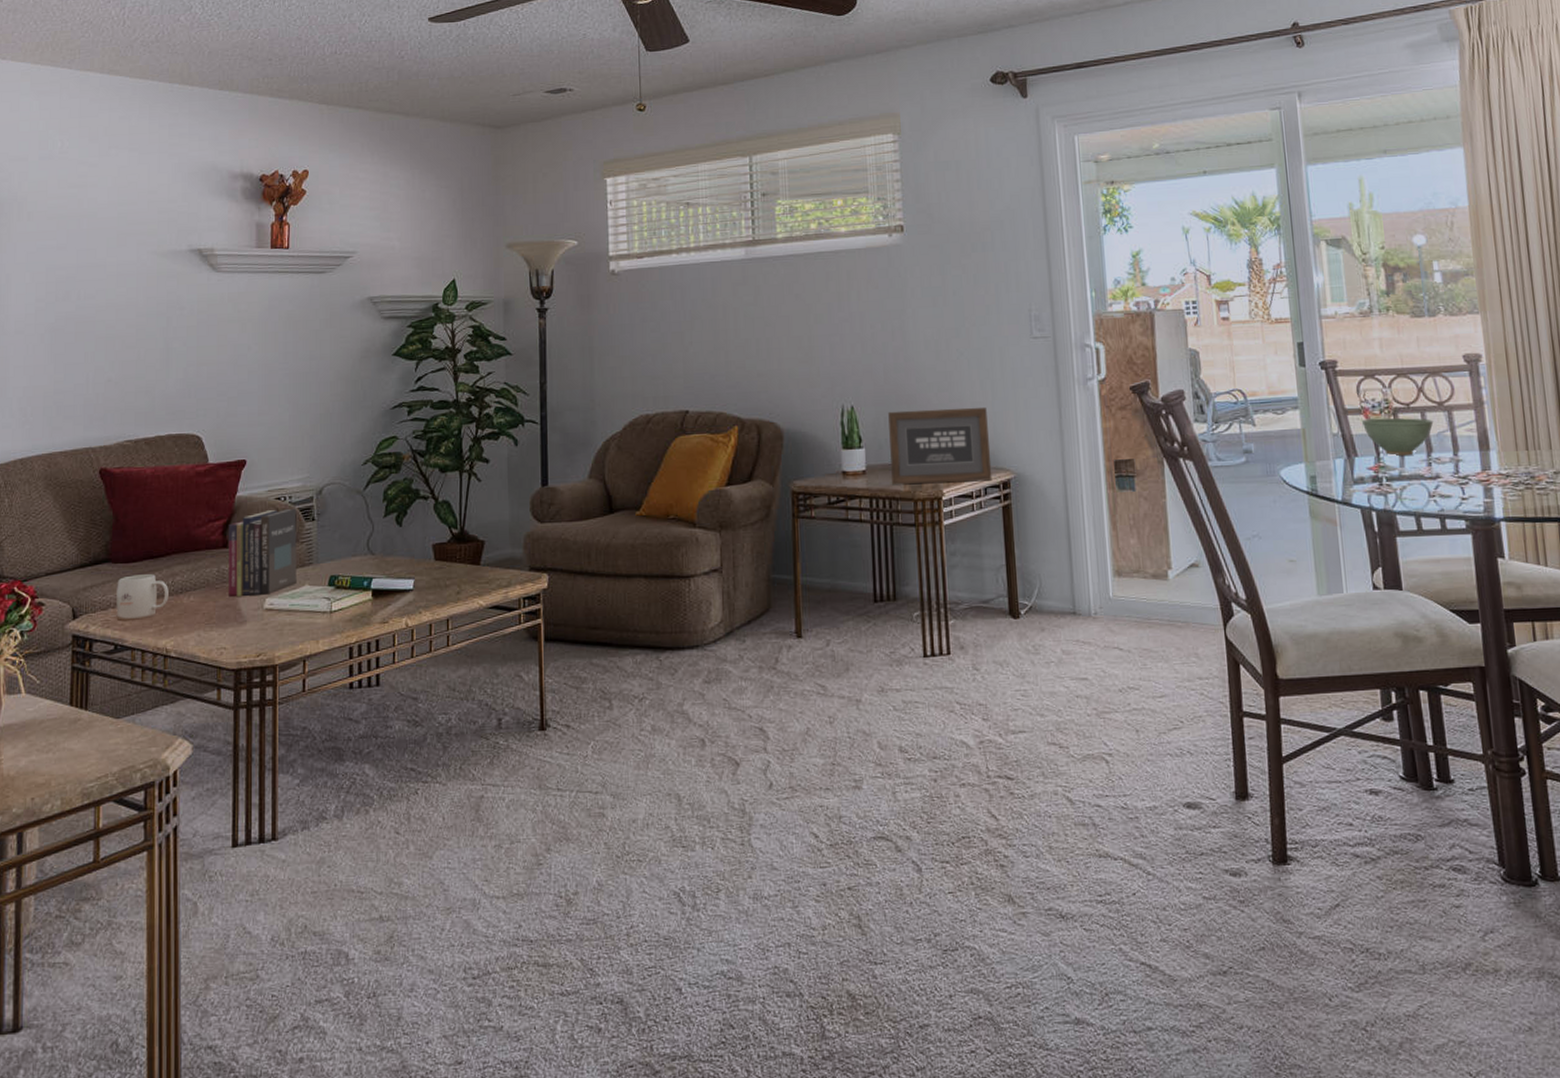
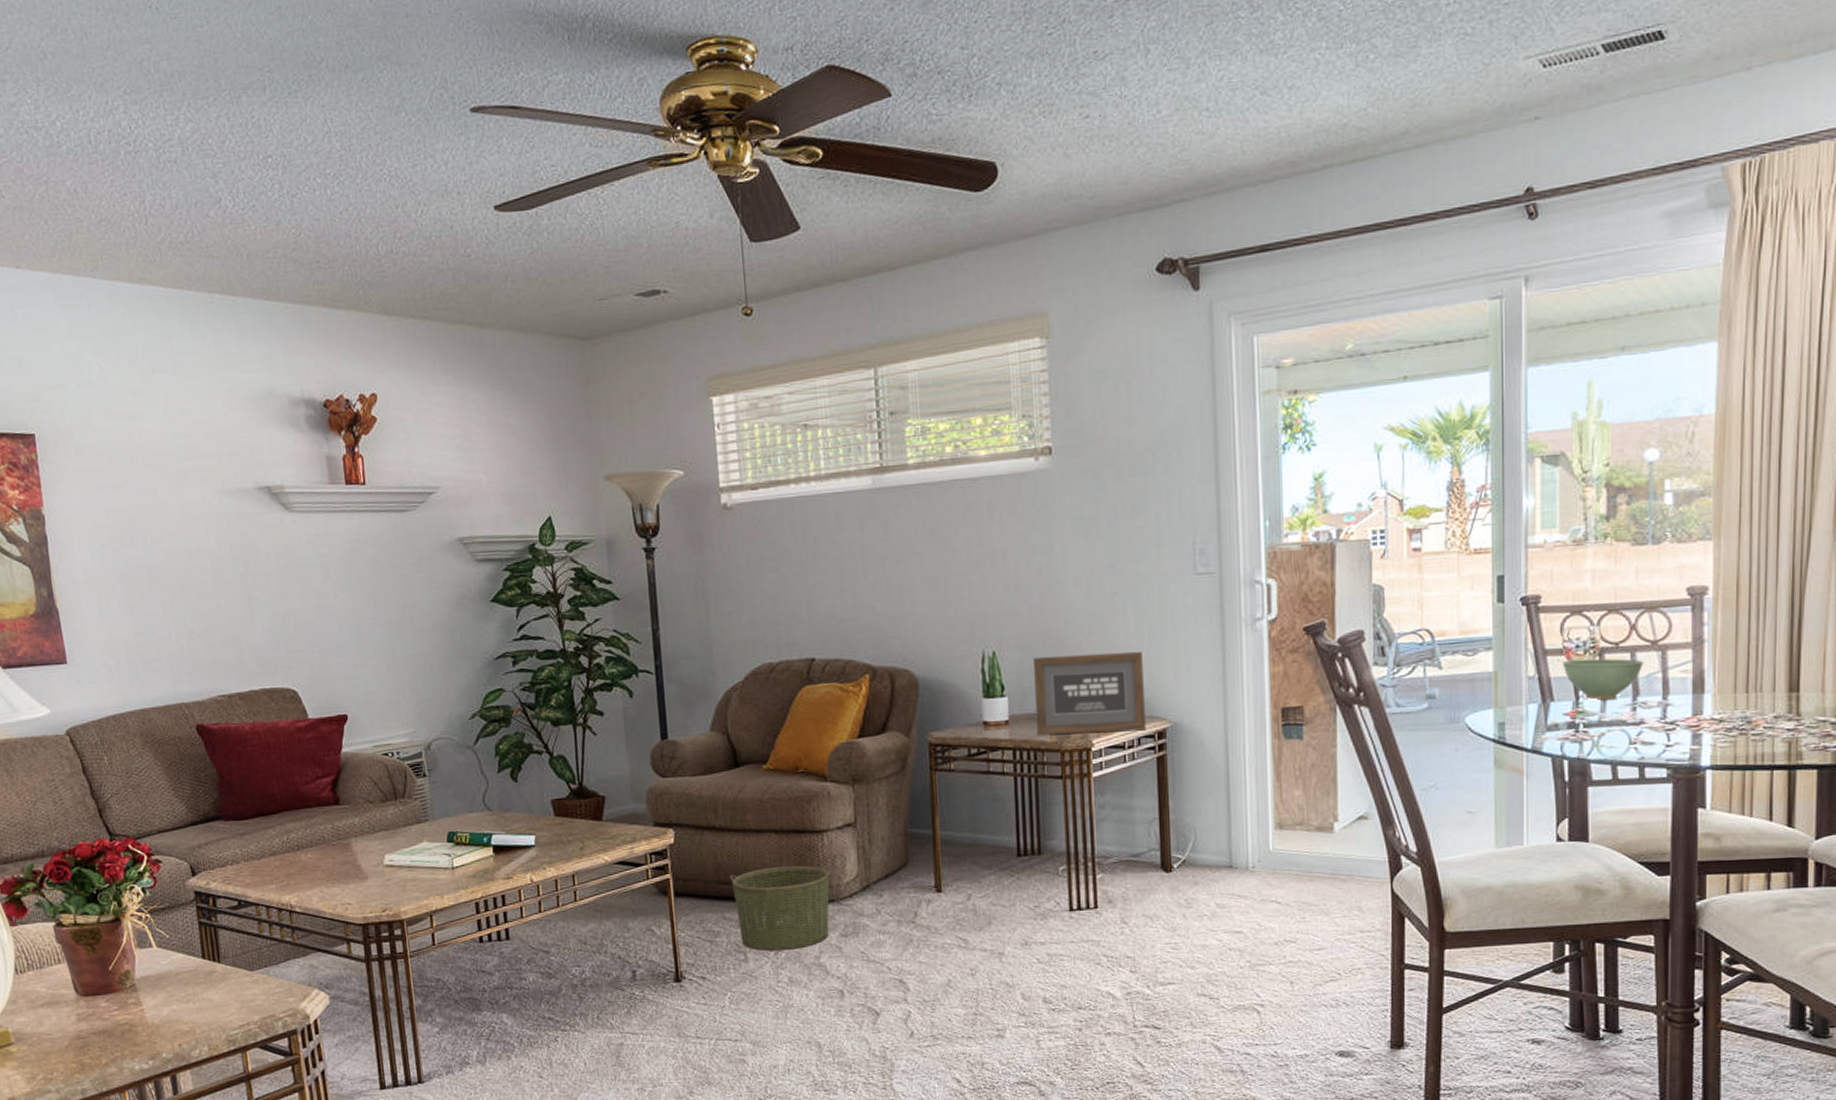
mug: present [116,574,169,622] -> none [231,831,286,879]
books: present [229,508,297,598] -> none [338,764,415,854]
basket: none [599,610,696,697] -> present [729,865,831,951]

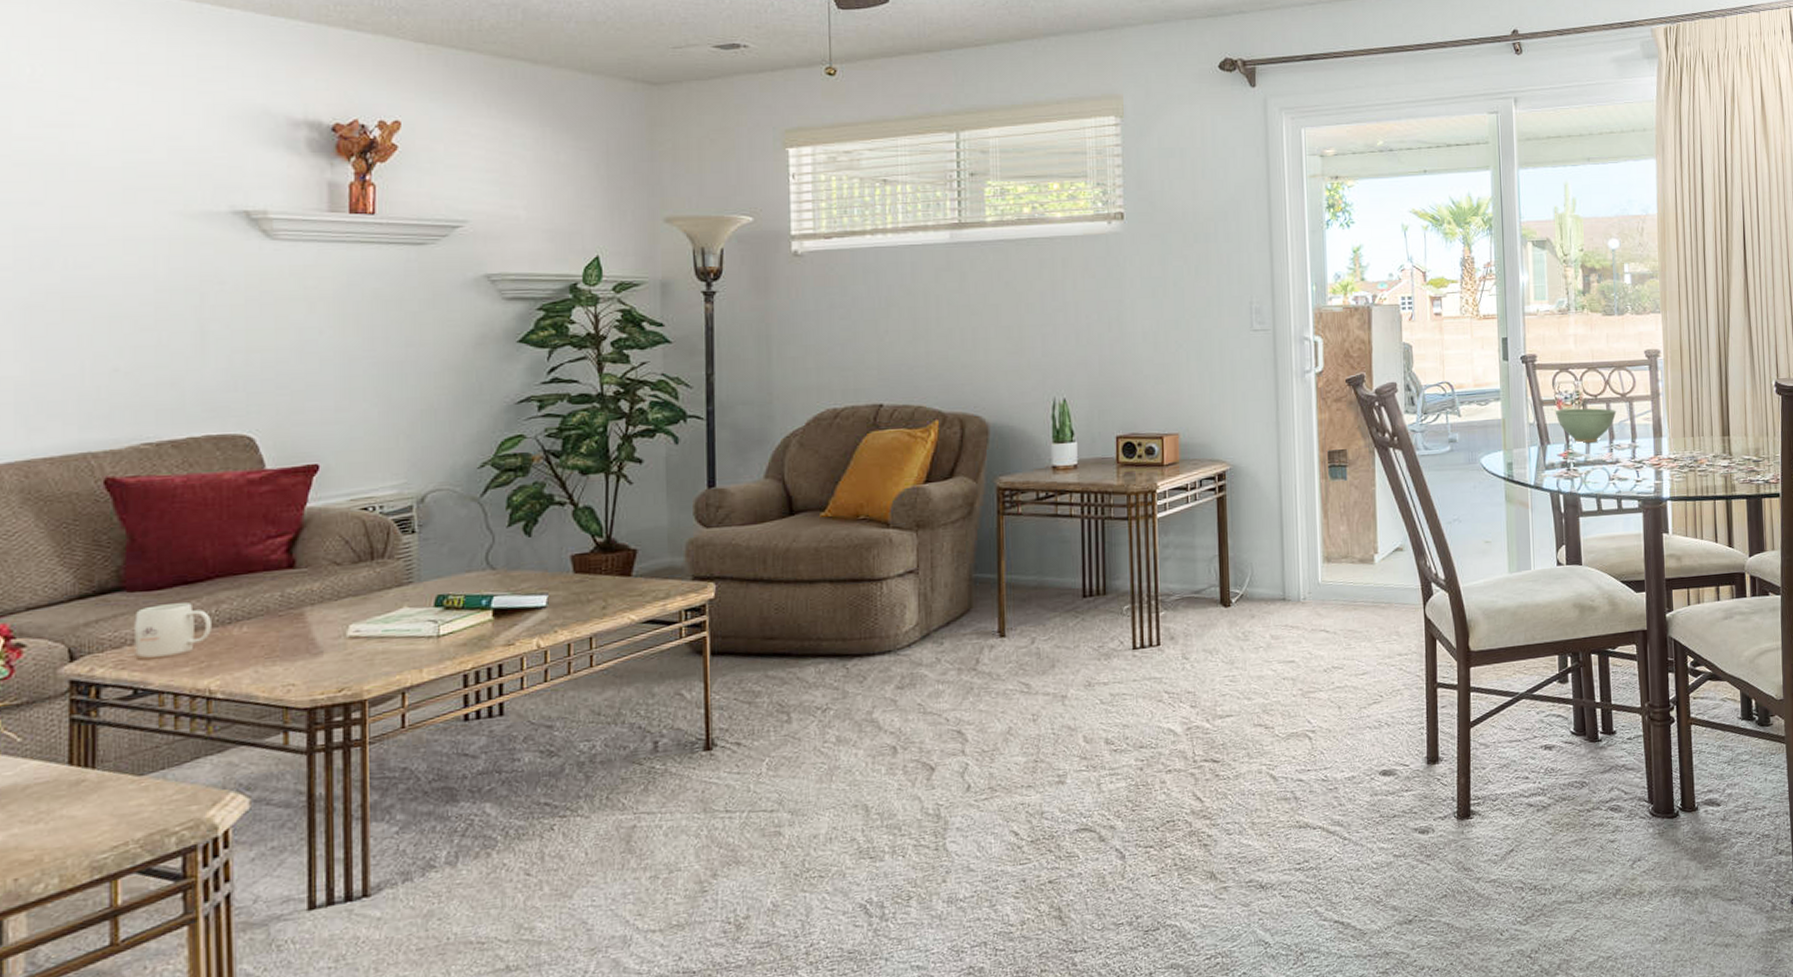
mug: none [231,831,286,879] -> present [134,602,211,662]
basket: present [729,865,831,951] -> none [776,616,889,709]
picture frame: present [1033,651,1147,736] -> none [1103,399,1208,480]

